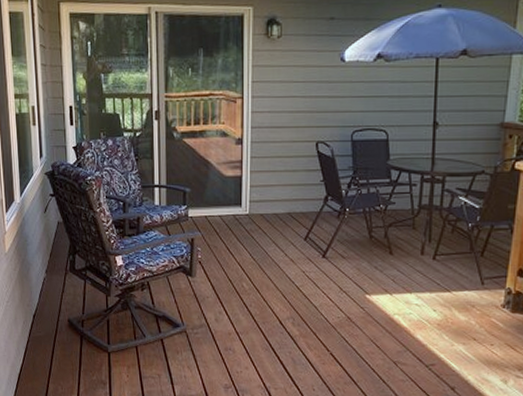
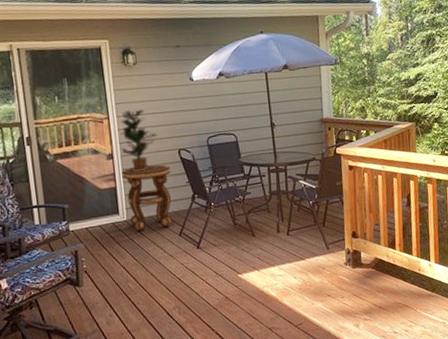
side table: none [249,156,304,229] -> present [121,164,173,232]
potted plant: none [251,91,295,161] -> present [120,109,158,171]

